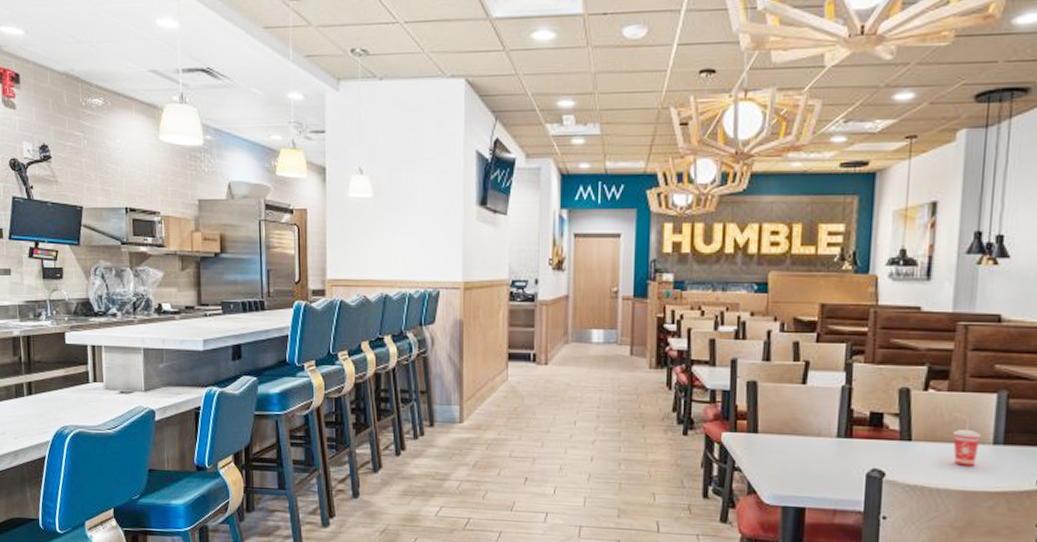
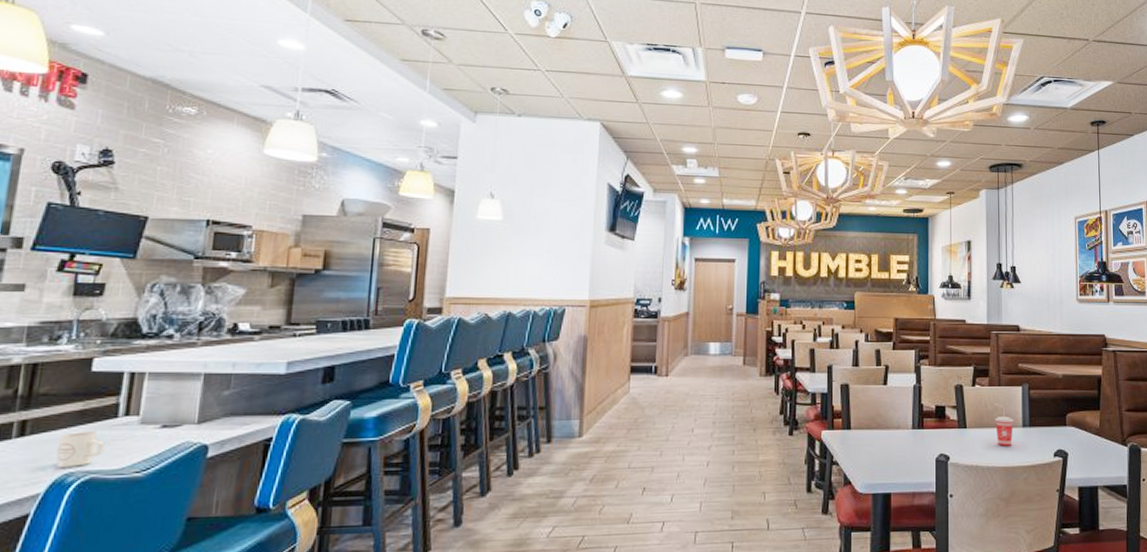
mug: none [53,393,84,422] -> present [55,431,105,467]

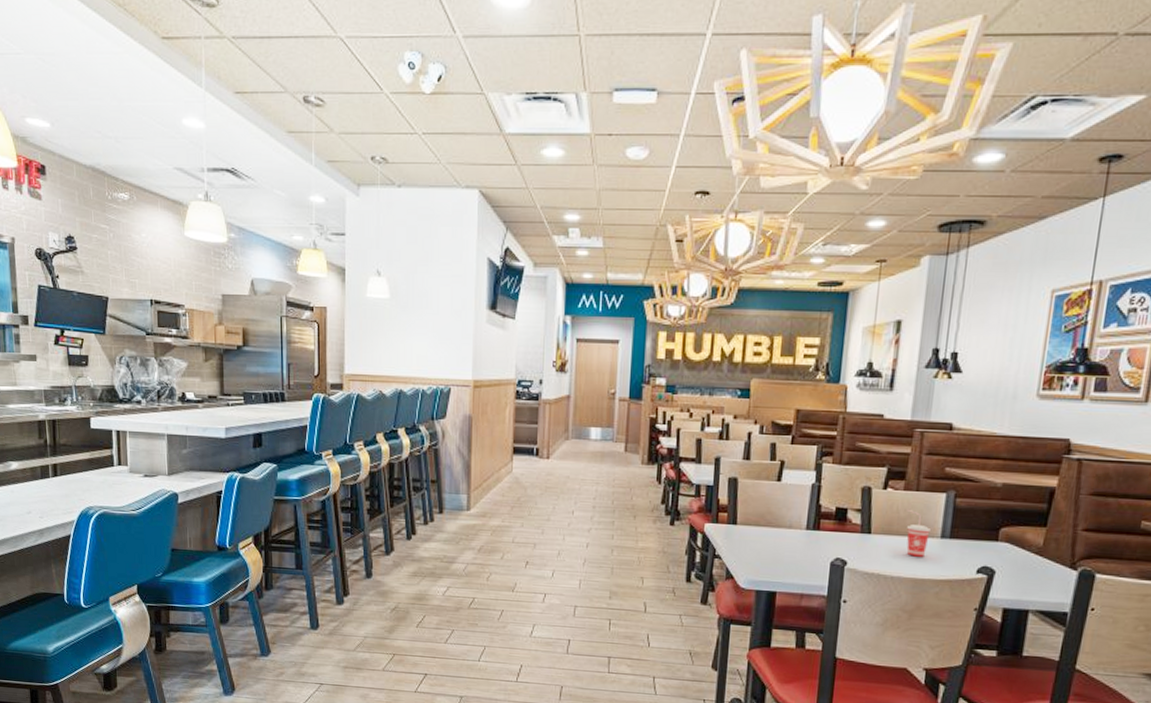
mug: present [55,431,105,467] -> none [79,475,109,503]

